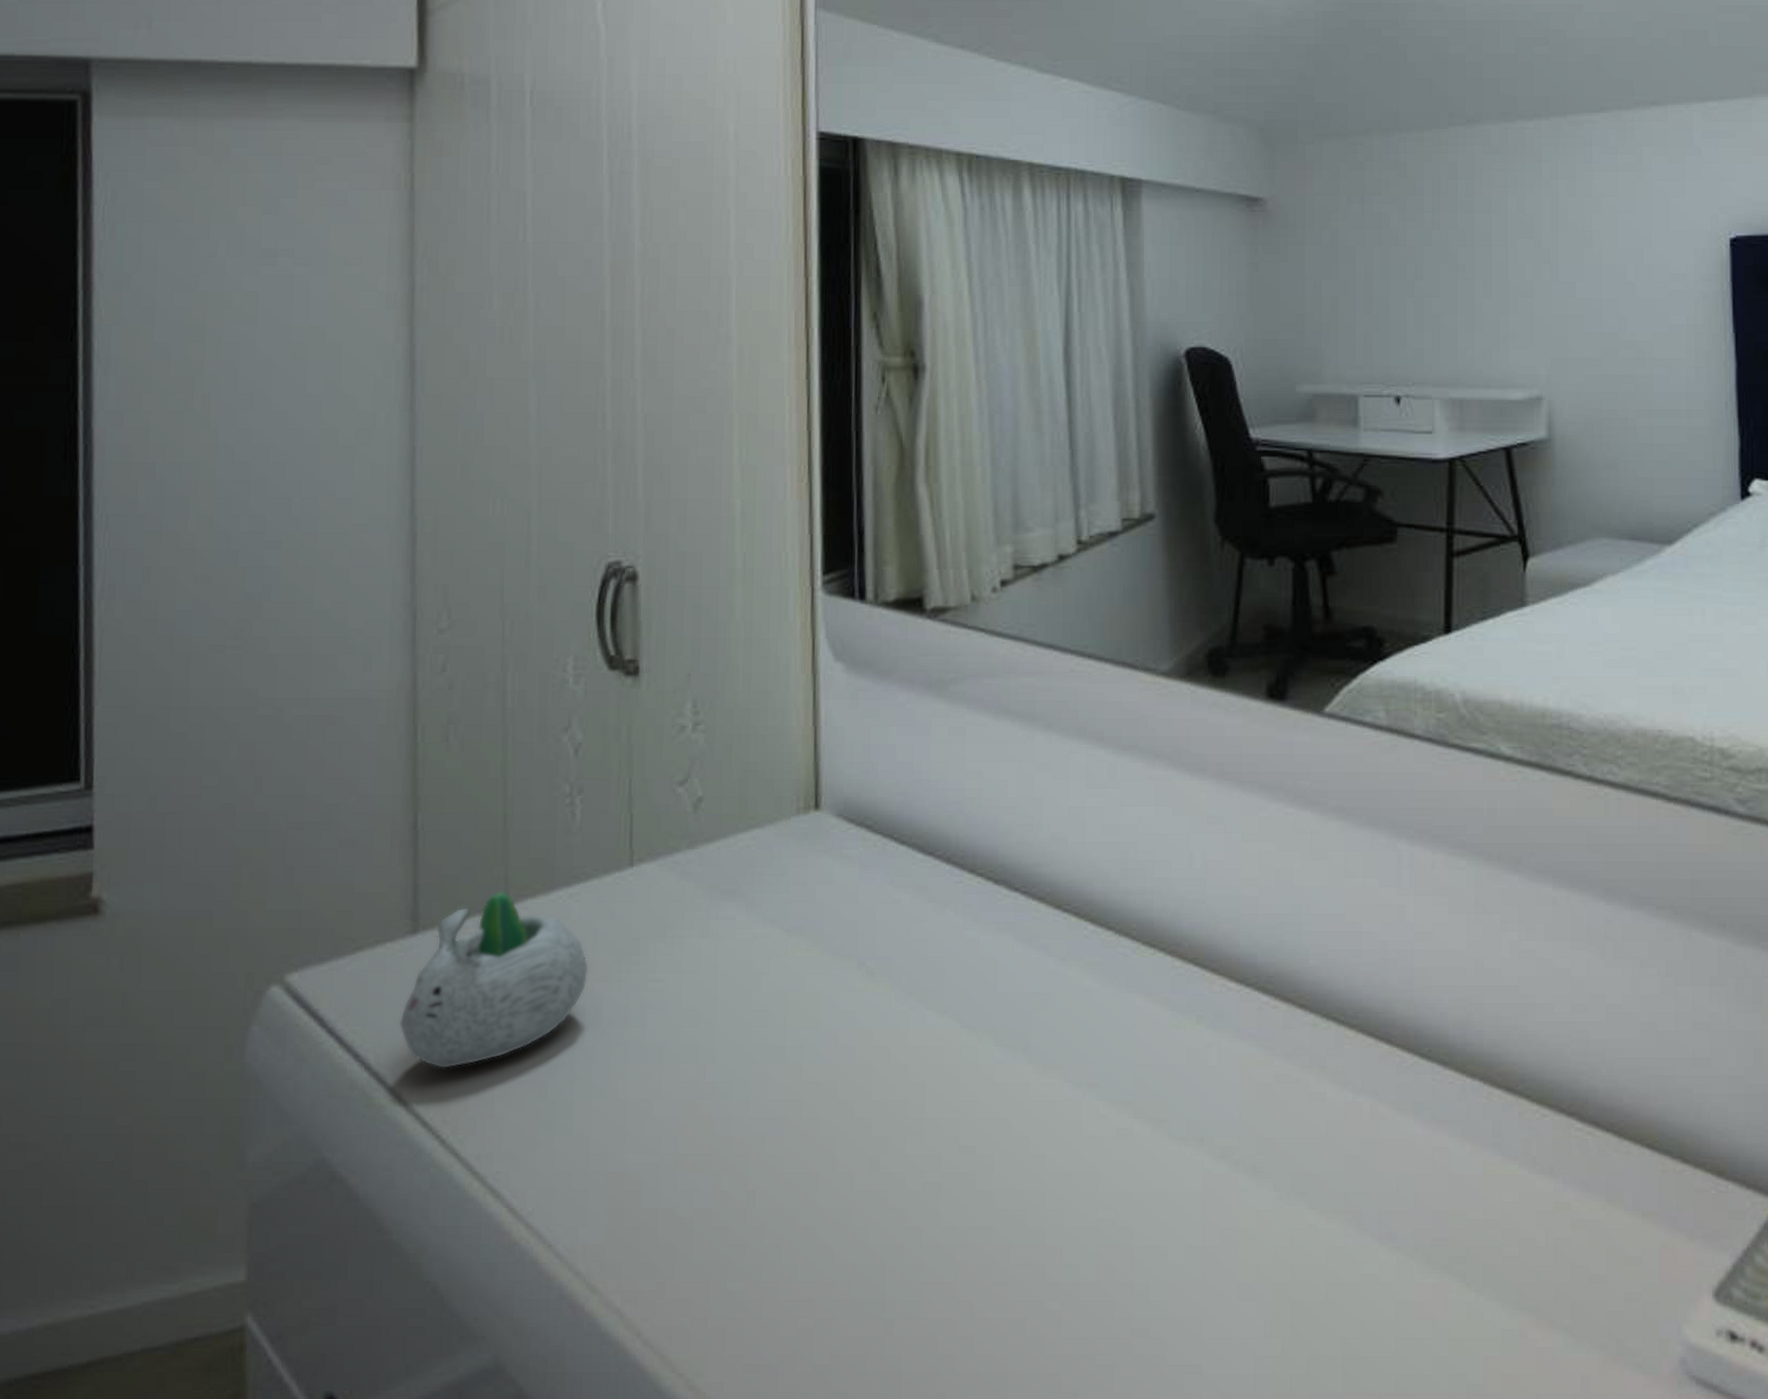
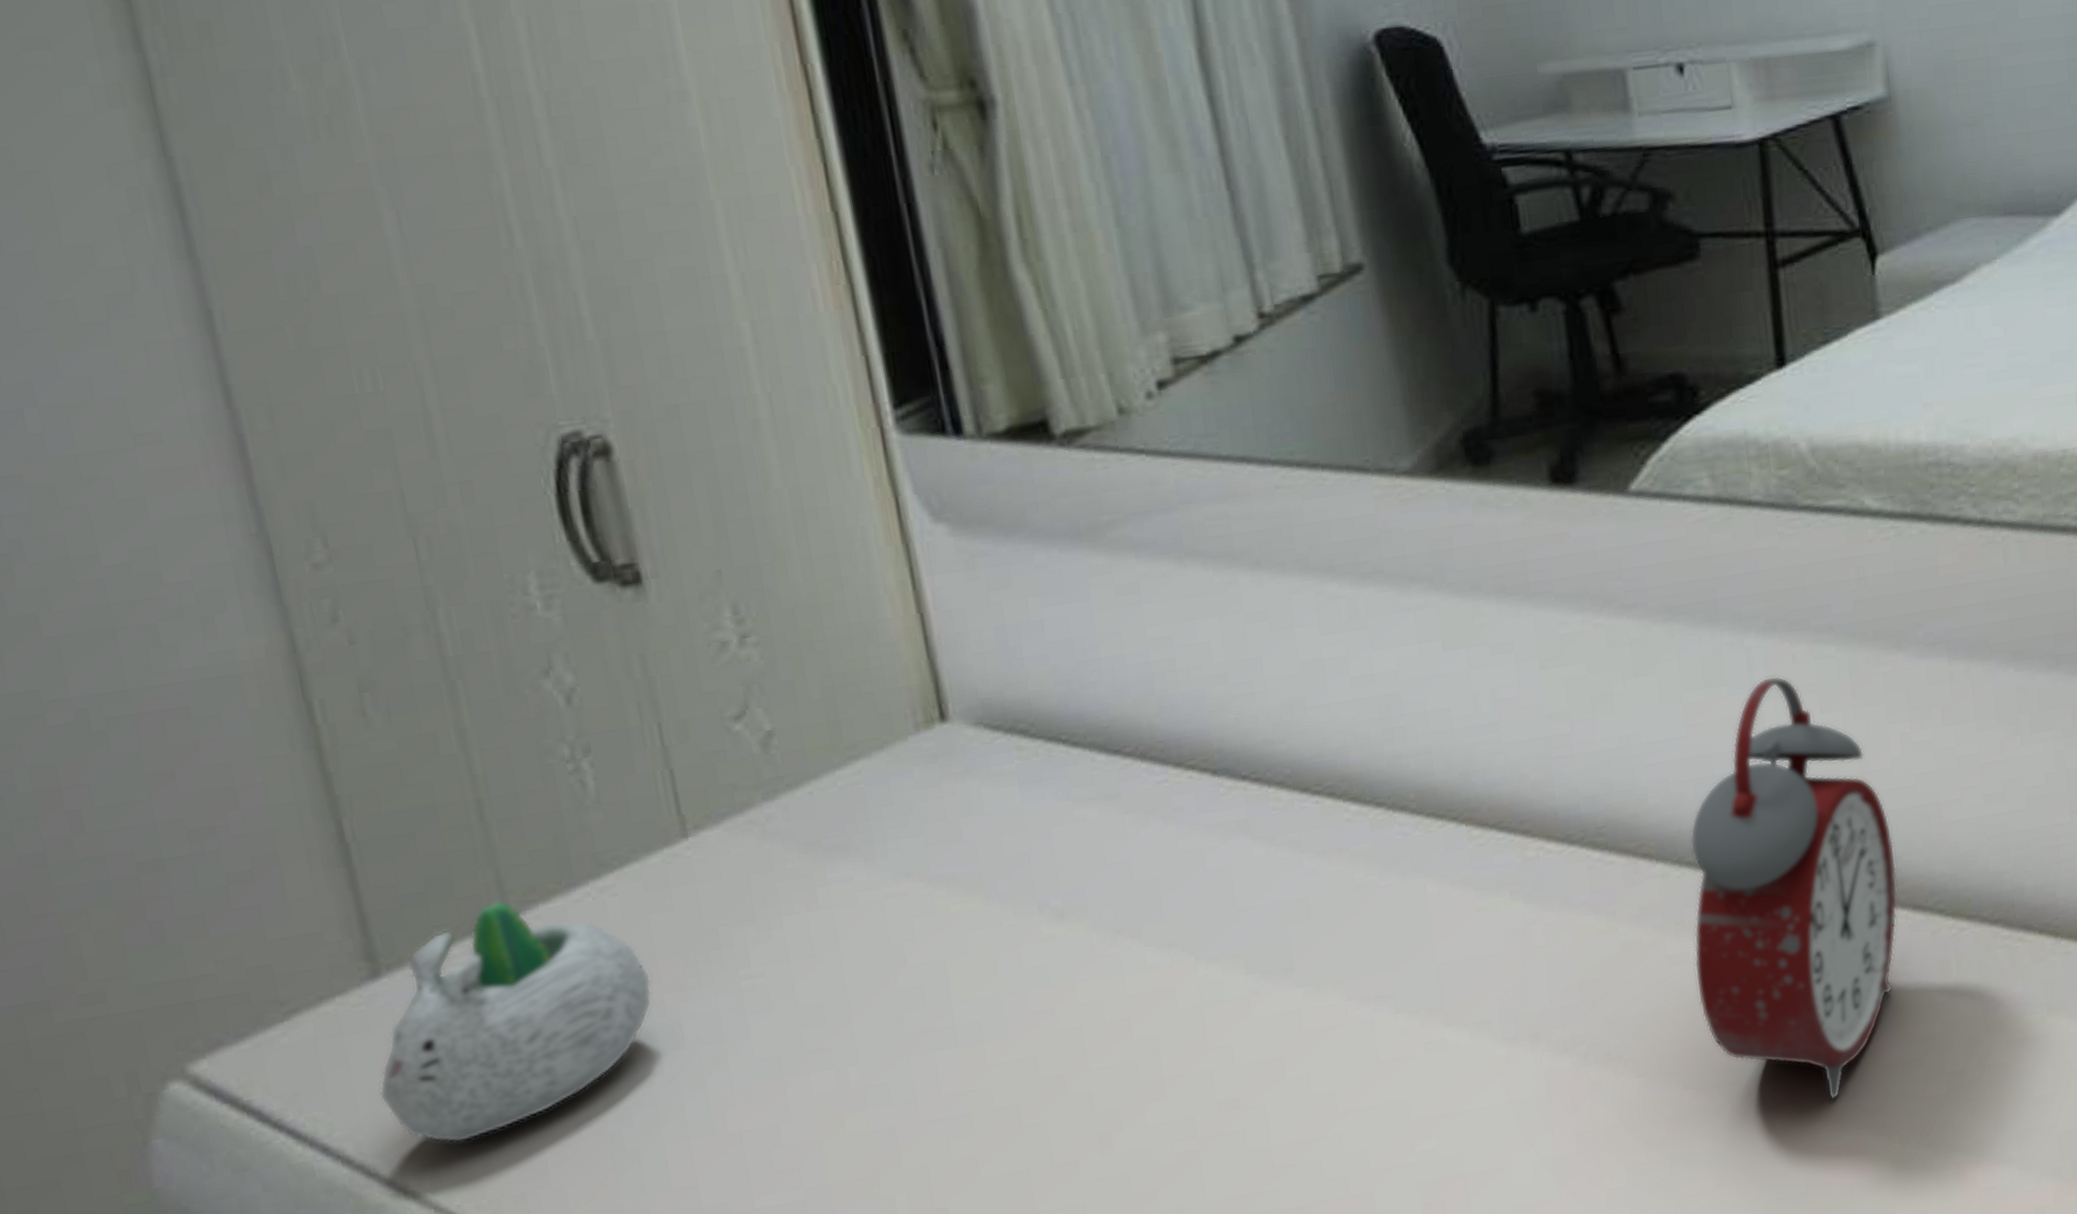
alarm clock: none [1329,876,1496,1243] -> present [1690,675,1898,1101]

